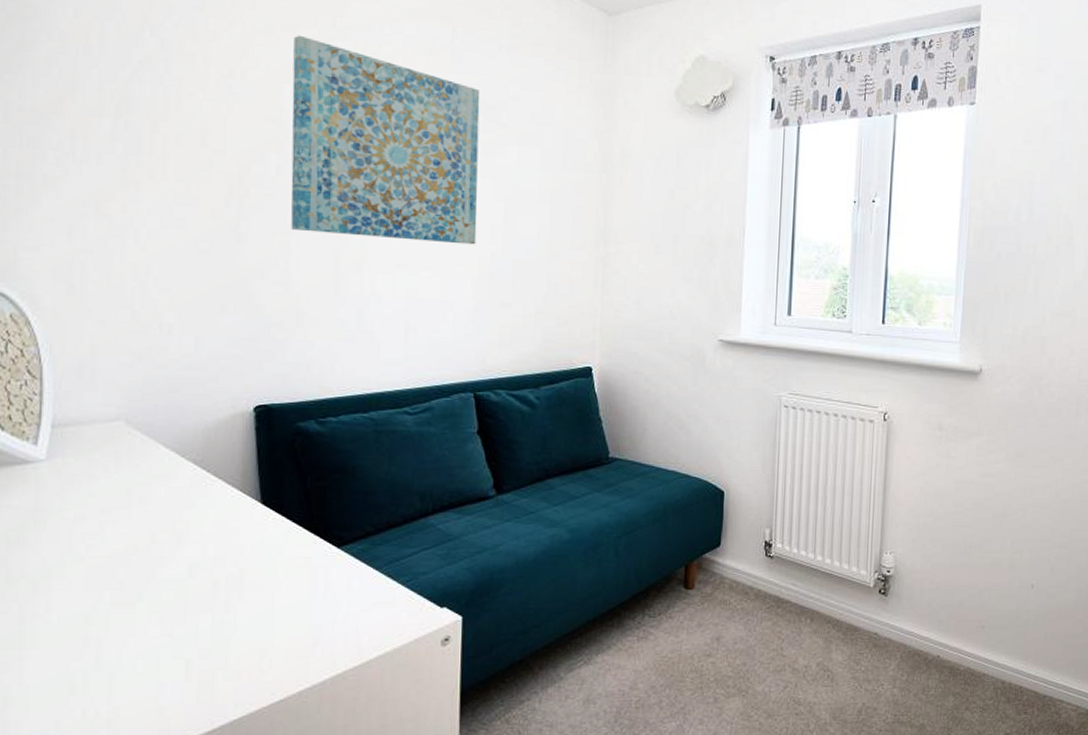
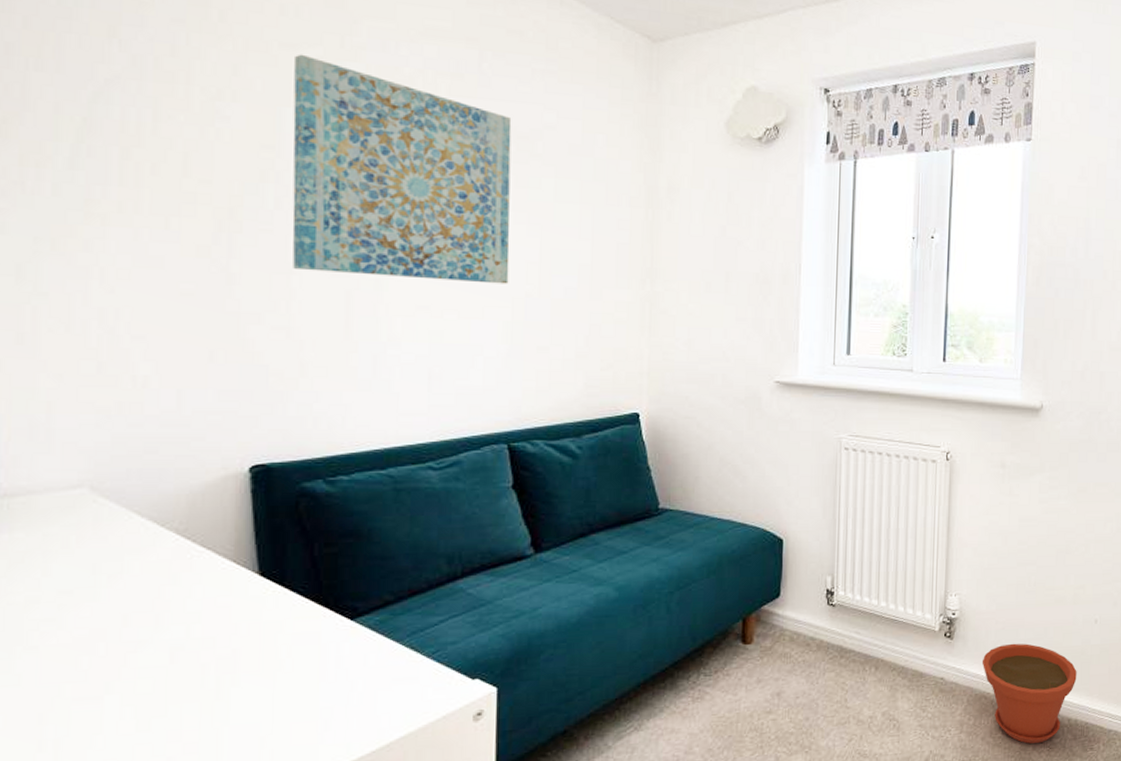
plant pot: none [915,603,1012,704] -> present [981,643,1077,744]

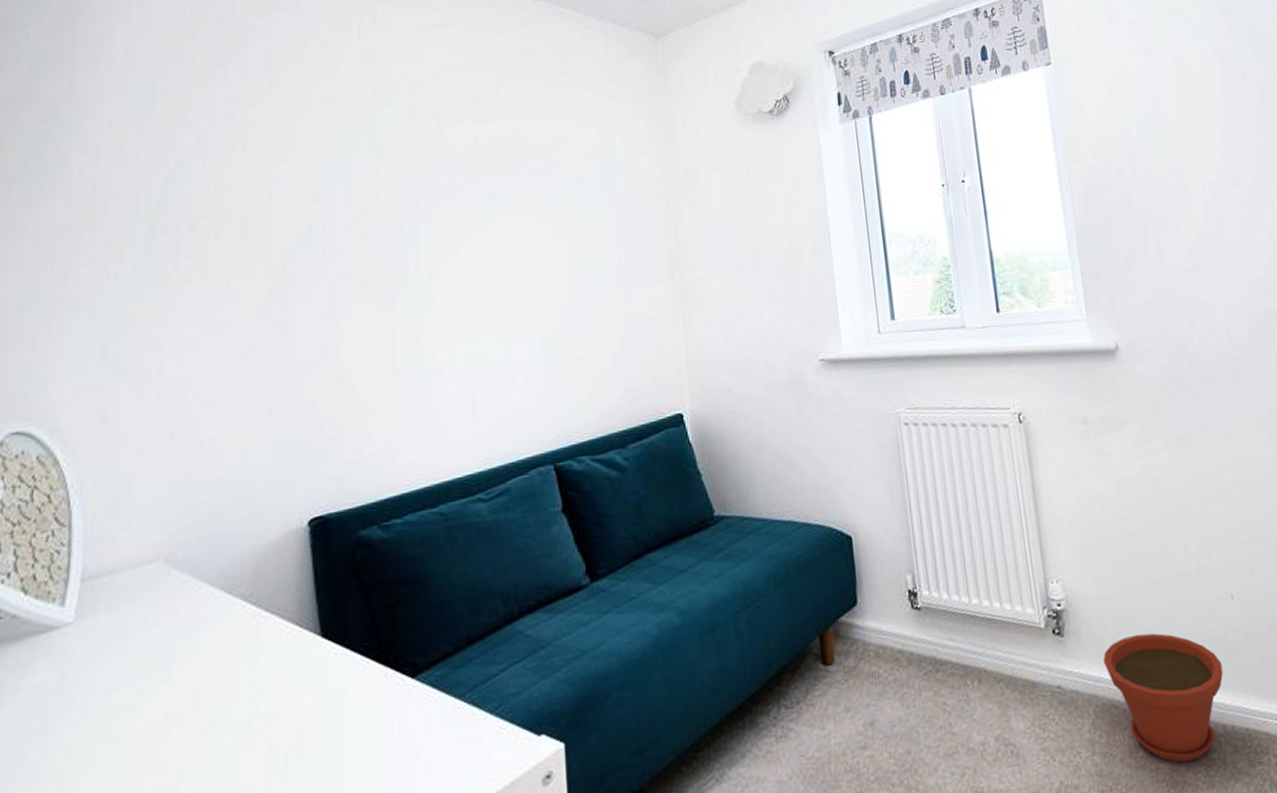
wall art: present [292,54,512,284] -> none [335,108,542,313]

